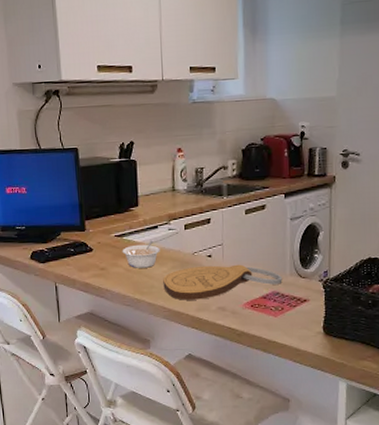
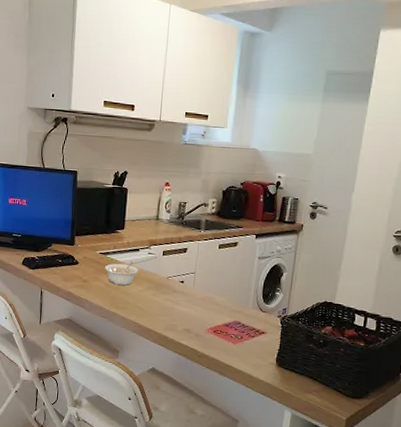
cutting board: present [163,264,282,300] -> none [137,289,245,320]

